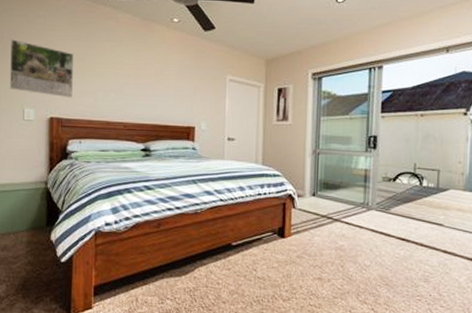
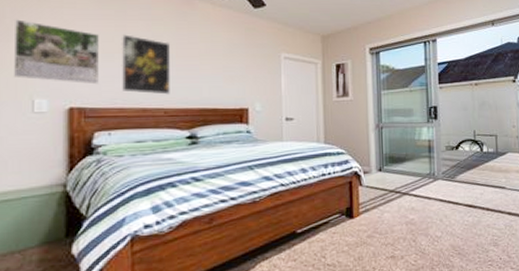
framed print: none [90,54,130,110] -> present [121,34,170,95]

